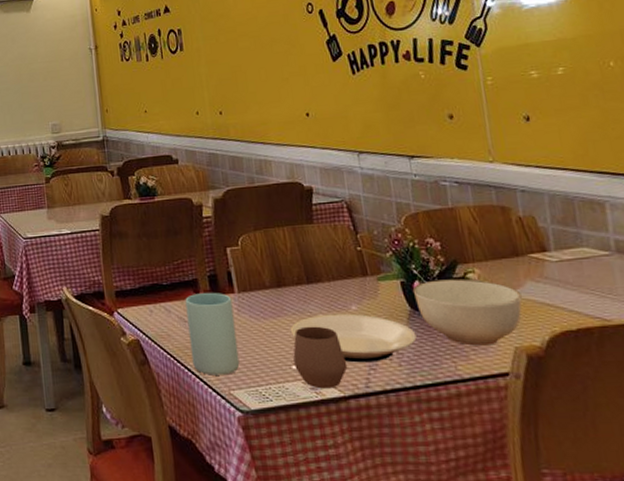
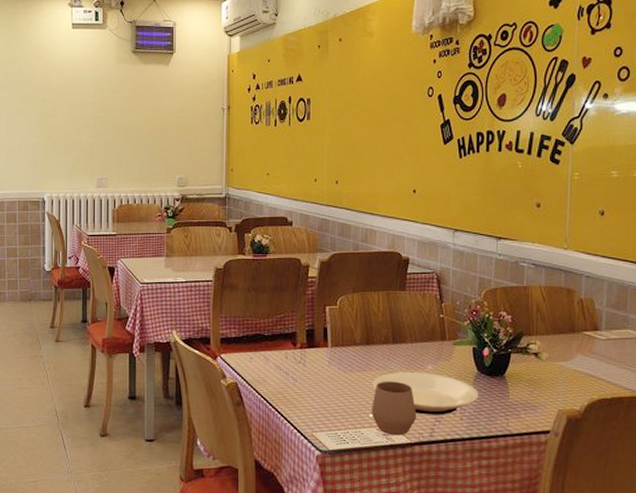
cup: present [185,292,240,375] -> none [283,344,325,419]
bowl: present [412,279,522,346] -> none [482,348,571,407]

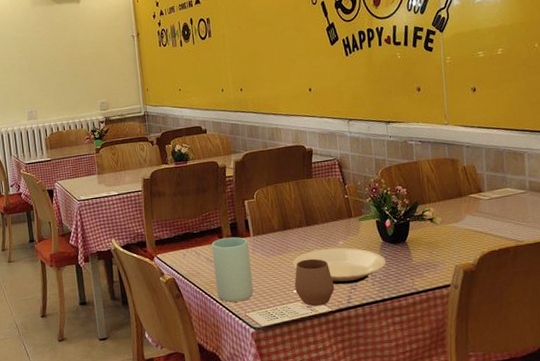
cup: none [283,344,325,419] -> present [211,237,254,302]

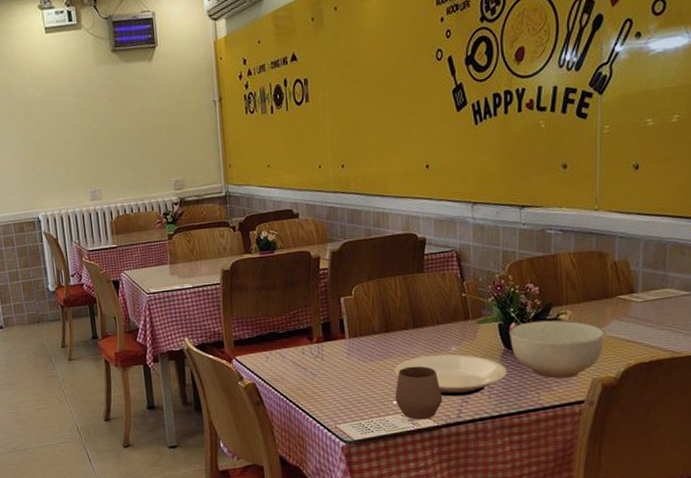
cup: present [211,237,254,302] -> none [299,338,346,412]
bowl: none [384,216,463,266] -> present [508,320,606,379]

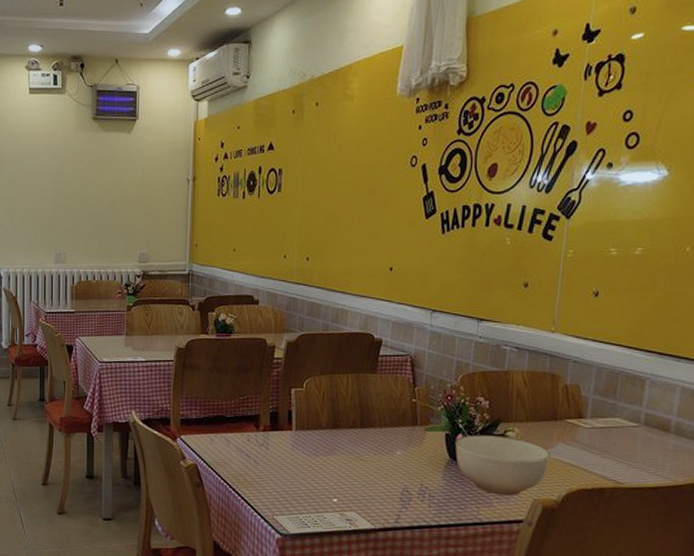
plate: present [394,354,507,397] -> none [337,456,450,502]
cup: present [395,366,443,420] -> none [335,466,383,521]

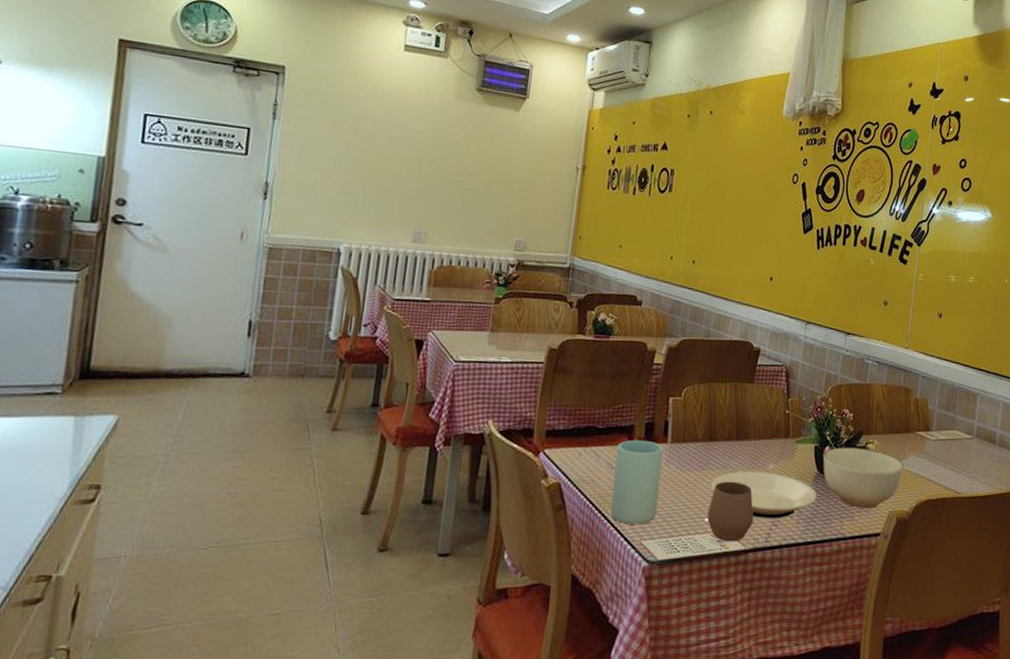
cup: none [243,427,289,502] -> present [610,439,663,525]
cup: none [335,466,383,521] -> present [707,481,754,542]
plate: none [337,456,450,502] -> present [710,470,817,519]

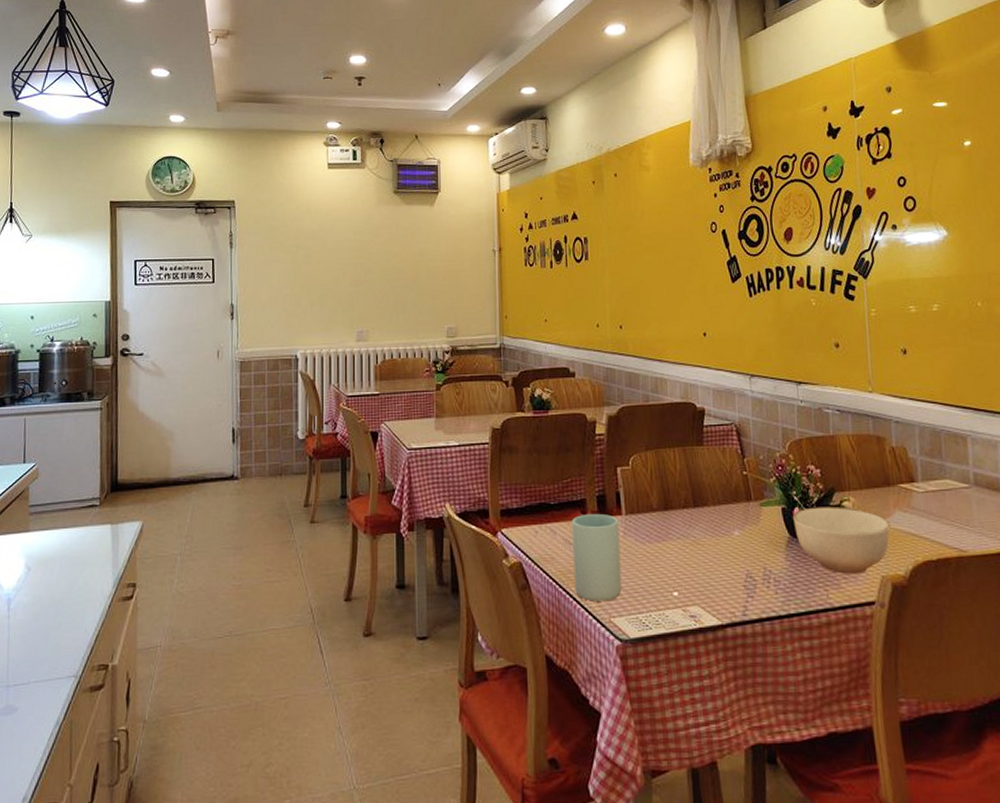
cup: present [707,481,754,542] -> none [675,551,727,617]
plate: present [710,470,817,519] -> none [673,539,793,590]

